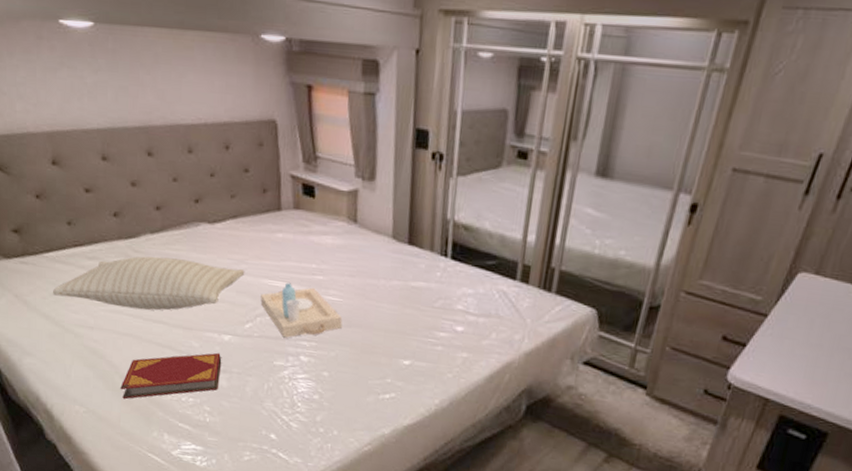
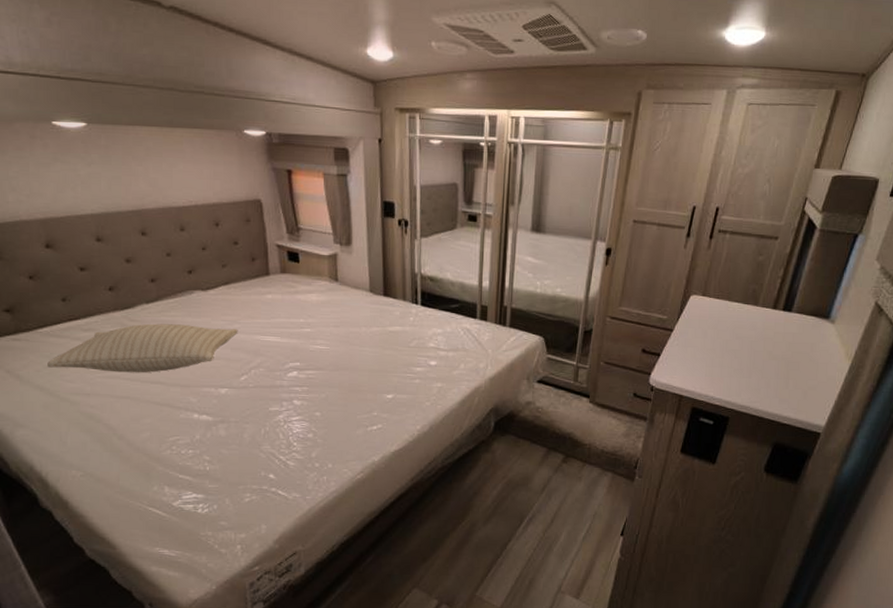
hardback book: present [120,352,222,400] -> none [119,405,220,459]
serving tray: present [260,283,342,339] -> none [254,337,330,387]

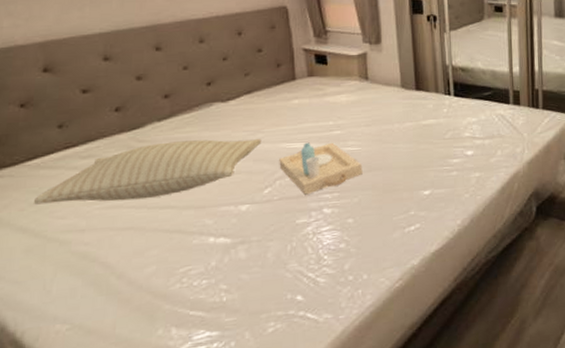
serving tray: none [254,337,330,387] -> present [279,142,363,196]

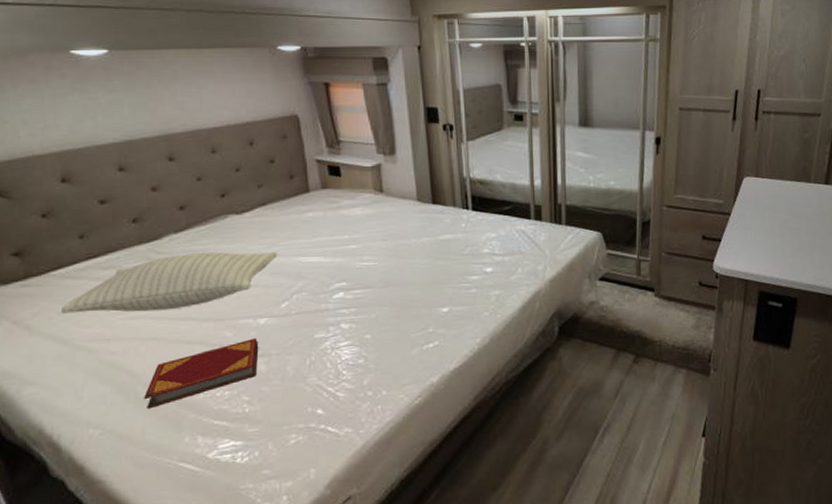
hardback book: none [117,225,239,302] -> present [144,338,259,409]
serving tray: present [279,142,363,196] -> none [295,256,379,311]

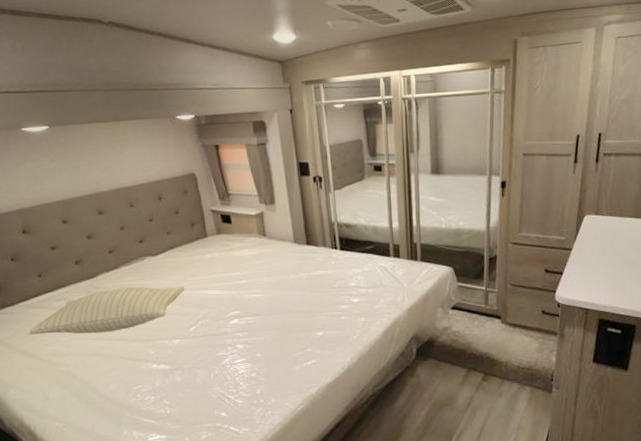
hardback book: present [144,338,259,409] -> none [92,355,175,409]

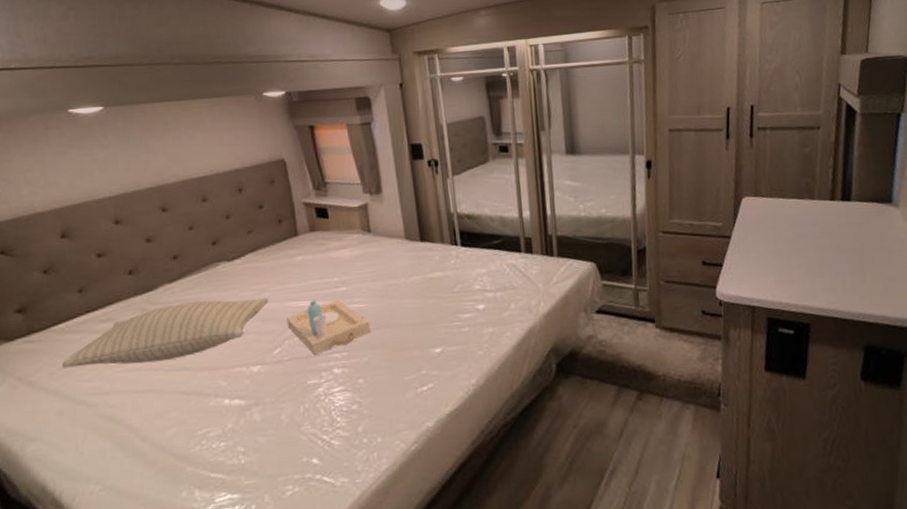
serving tray: none [199,290,266,334] -> present [287,299,371,356]

